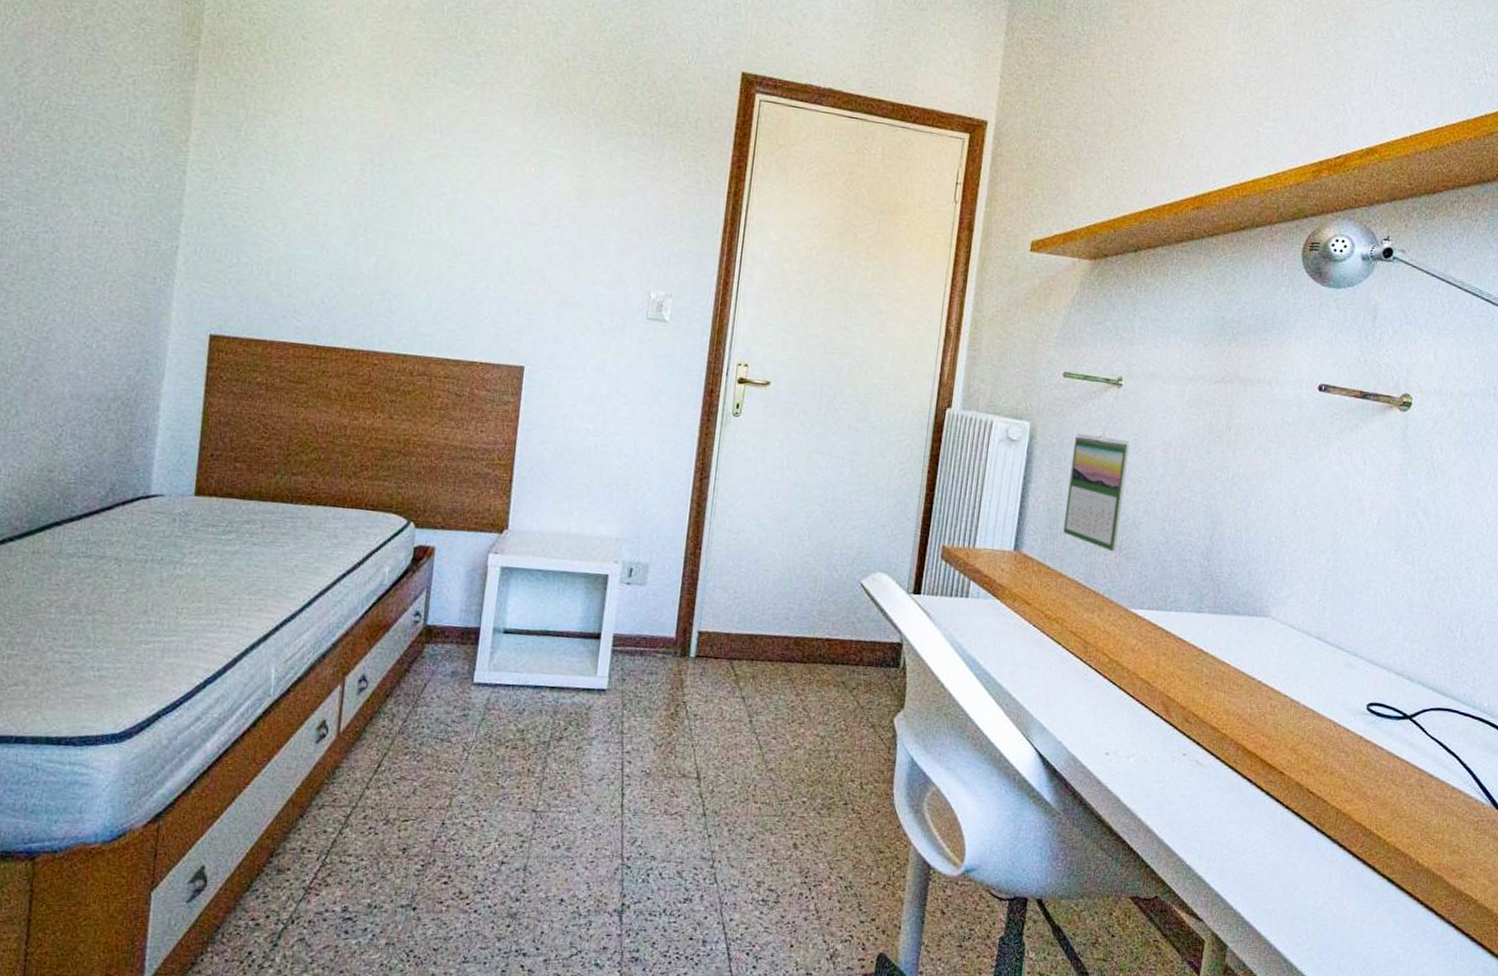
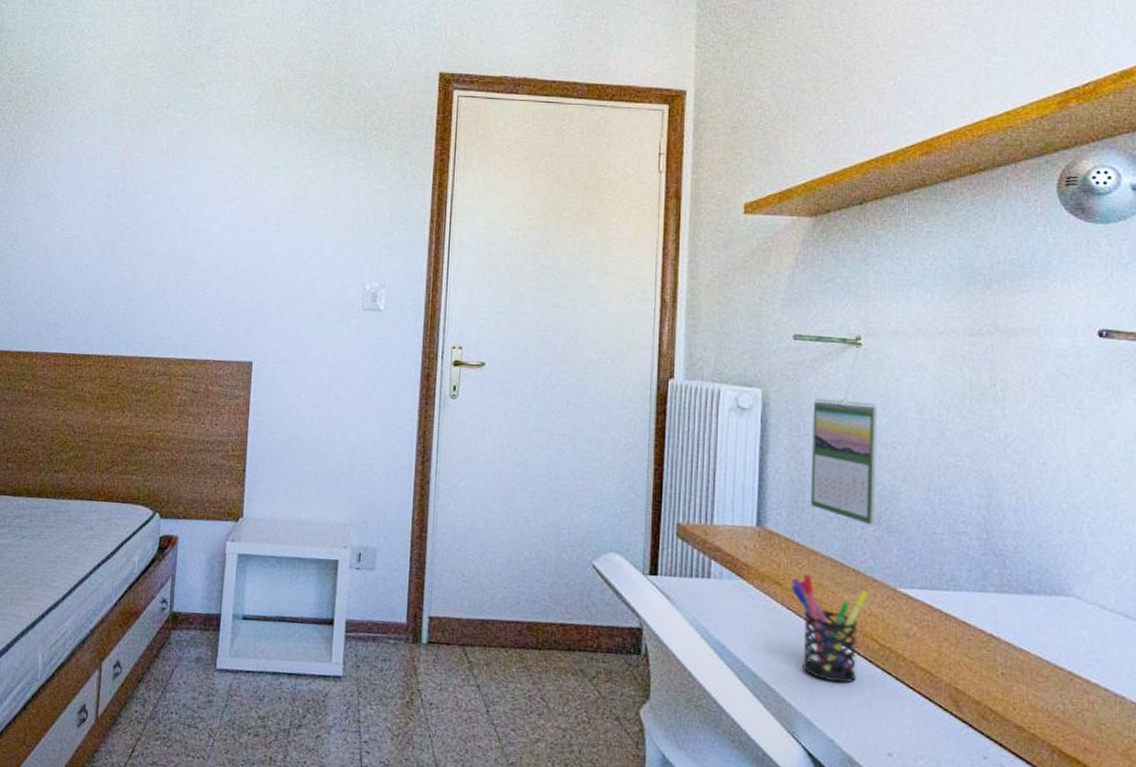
pen holder: none [1038,595,1105,692] -> present [791,574,869,683]

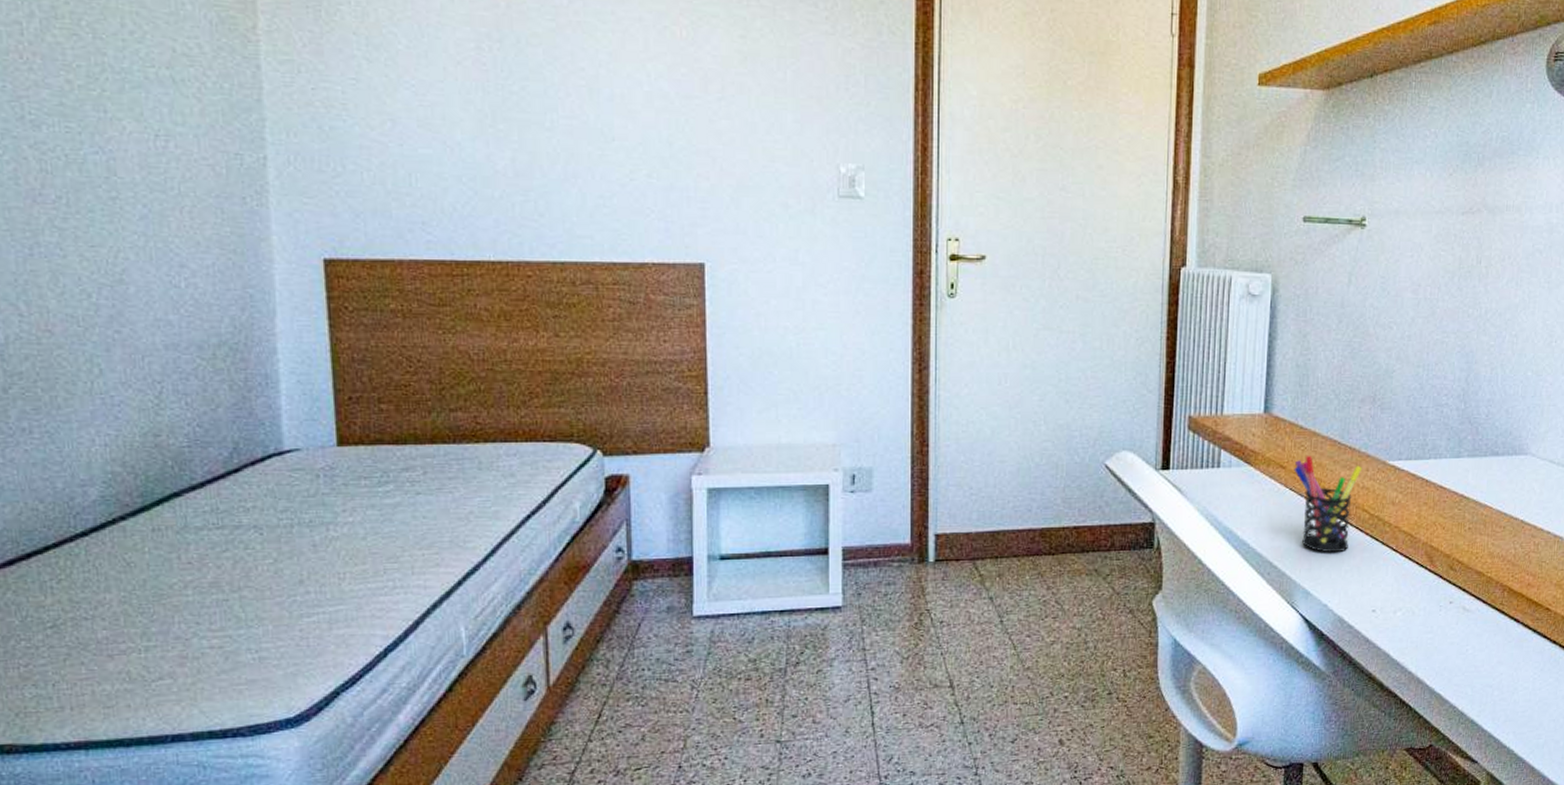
calendar: present [811,398,877,525] -> none [1314,281,1377,404]

